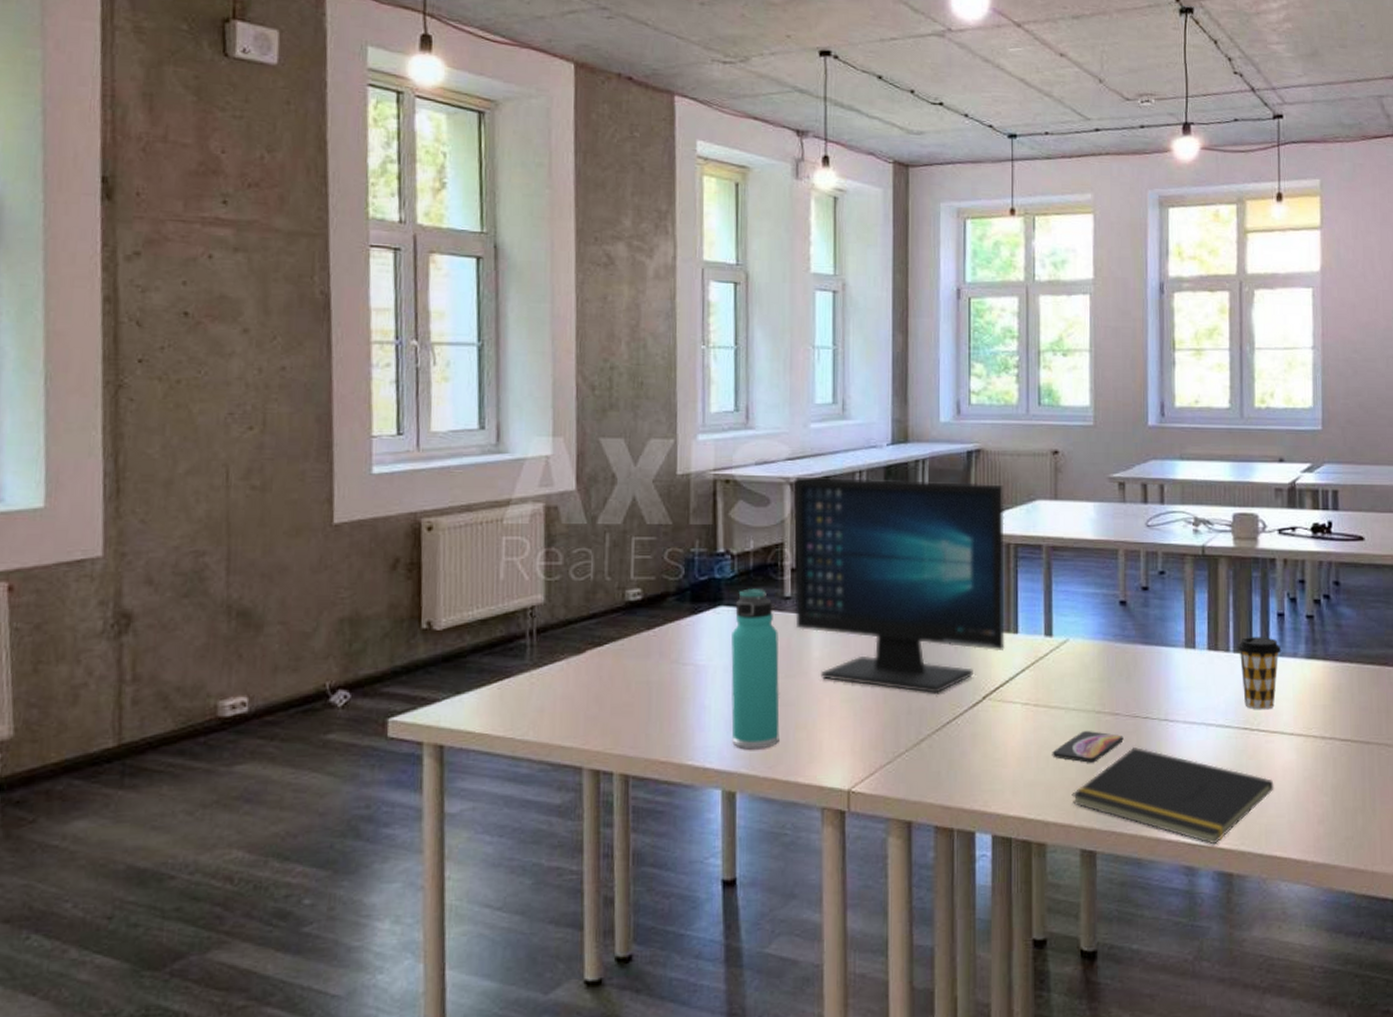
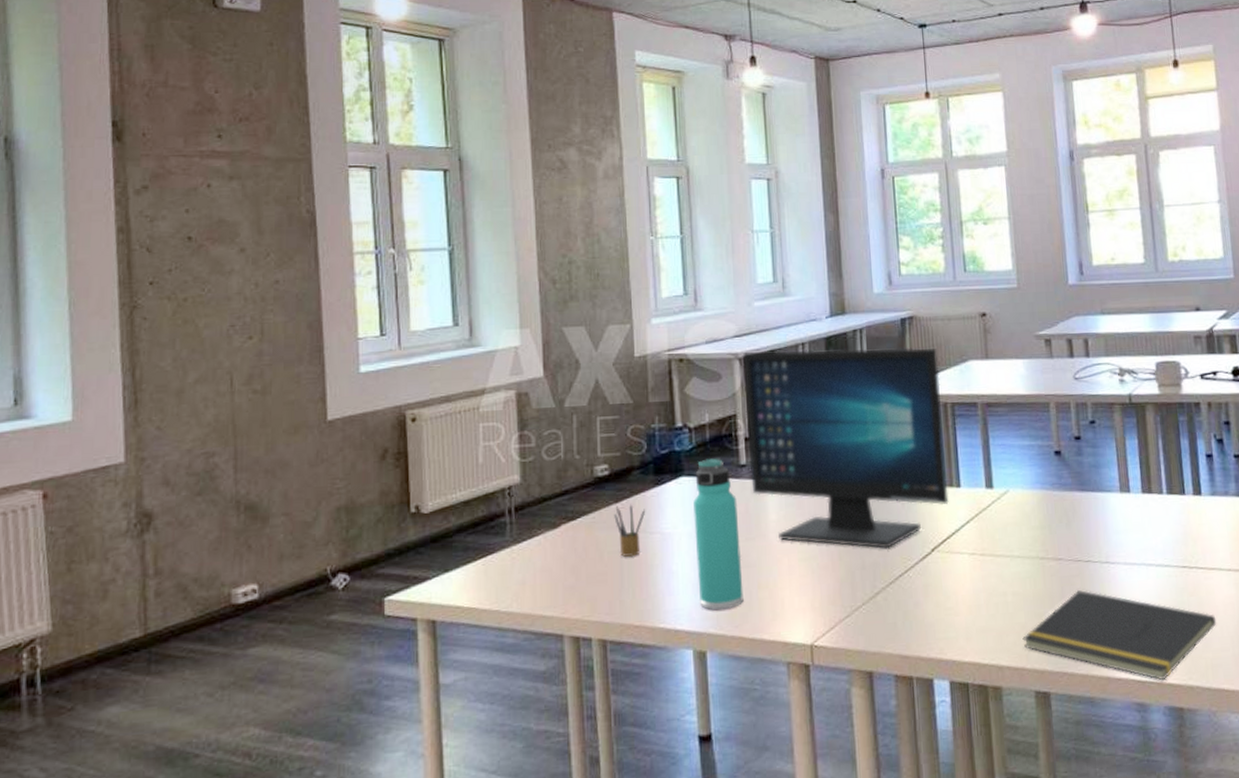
pencil box: none [645,632,680,688] -> present [614,504,646,557]
smartphone: present [1052,731,1124,763] -> none [1001,576,1068,608]
coffee cup: present [1237,637,1282,710] -> none [1170,478,1213,548]

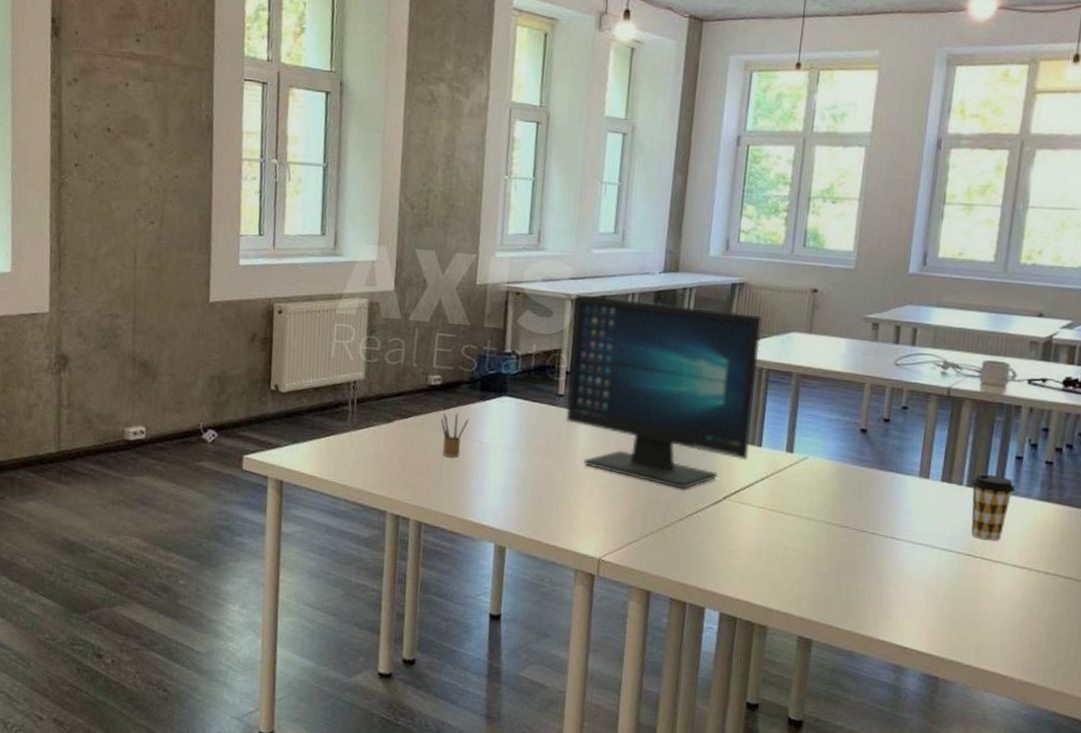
thermos bottle: present [693,457,744,610] -> none [505,383,551,516]
notepad: present [1022,590,1217,681] -> none [795,557,991,651]
coffee cup: none [1170,478,1213,548] -> present [971,474,1016,541]

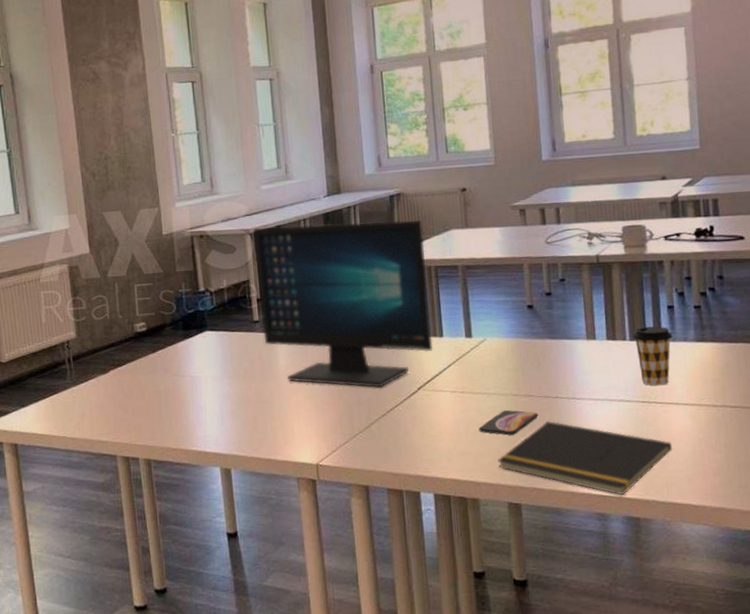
pencil box: present [441,412,469,457] -> none [152,353,178,395]
smartphone: none [781,537,850,566] -> present [478,410,538,435]
notepad: none [795,557,991,651] -> present [497,421,673,496]

